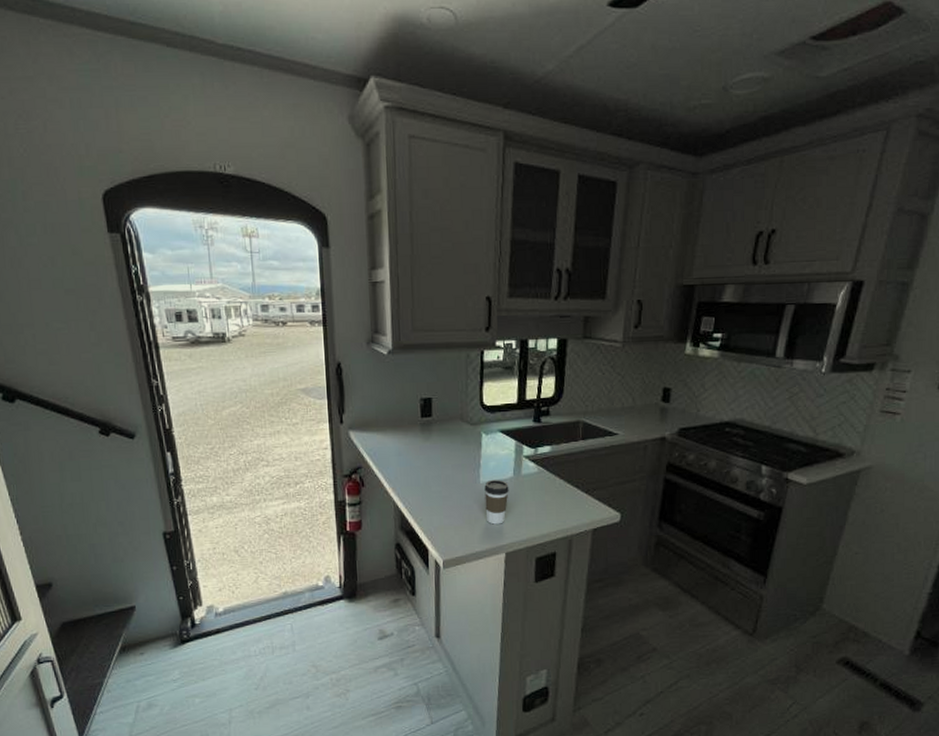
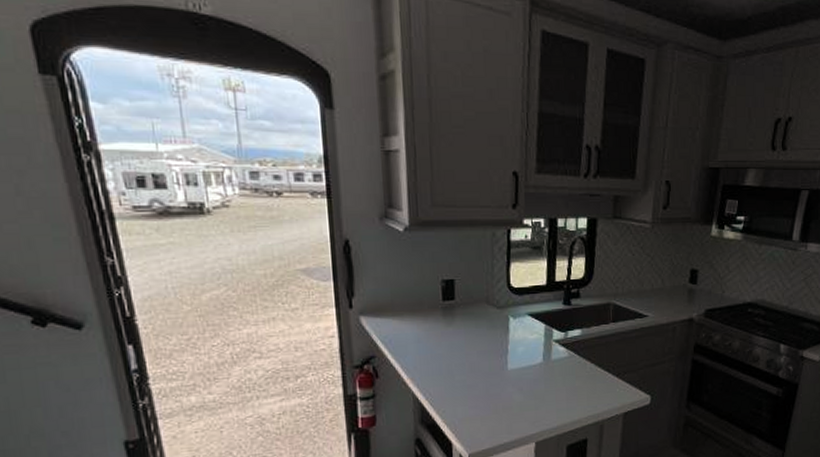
coffee cup: present [484,480,509,525] -> none [512,366,539,413]

